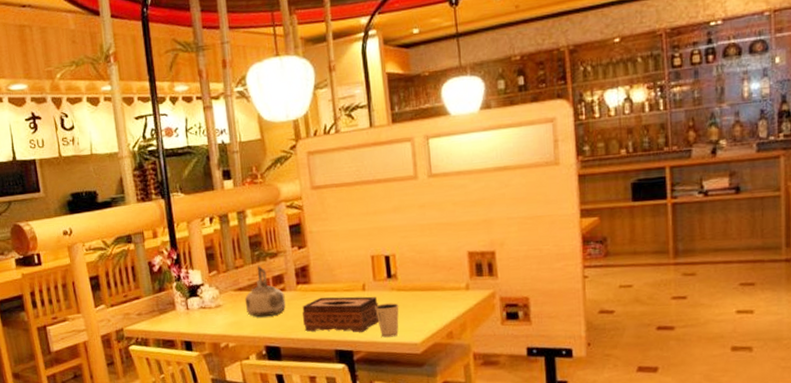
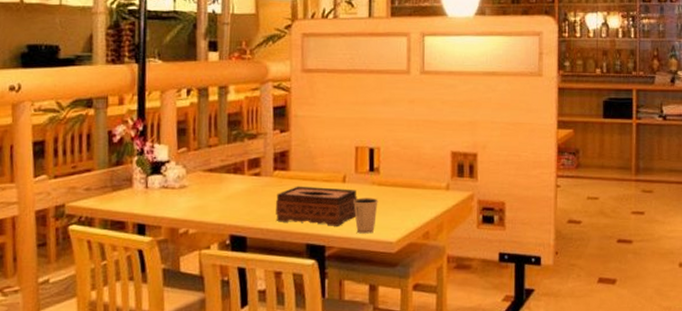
kettle: present [244,265,286,318] -> none [214,146,259,203]

